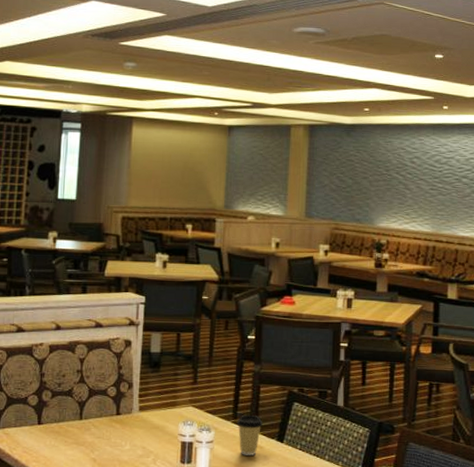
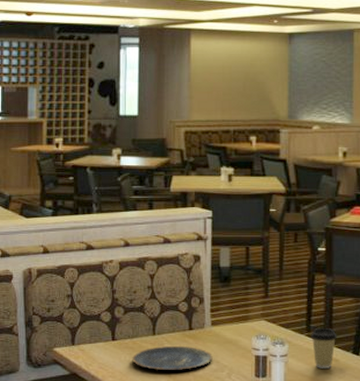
plate: none [57,430,139,456] -> present [132,345,213,371]

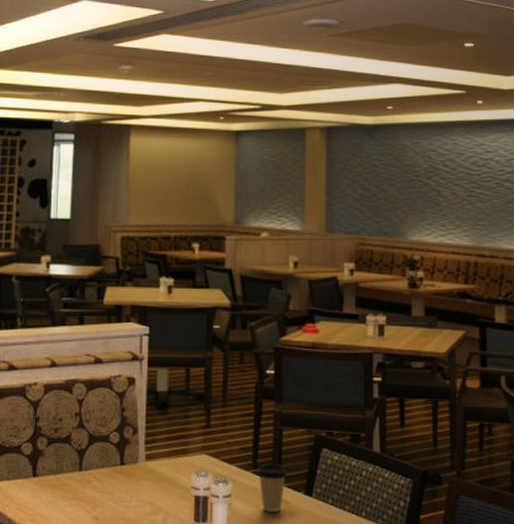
plate: present [132,345,213,371] -> none [55,483,146,514]

